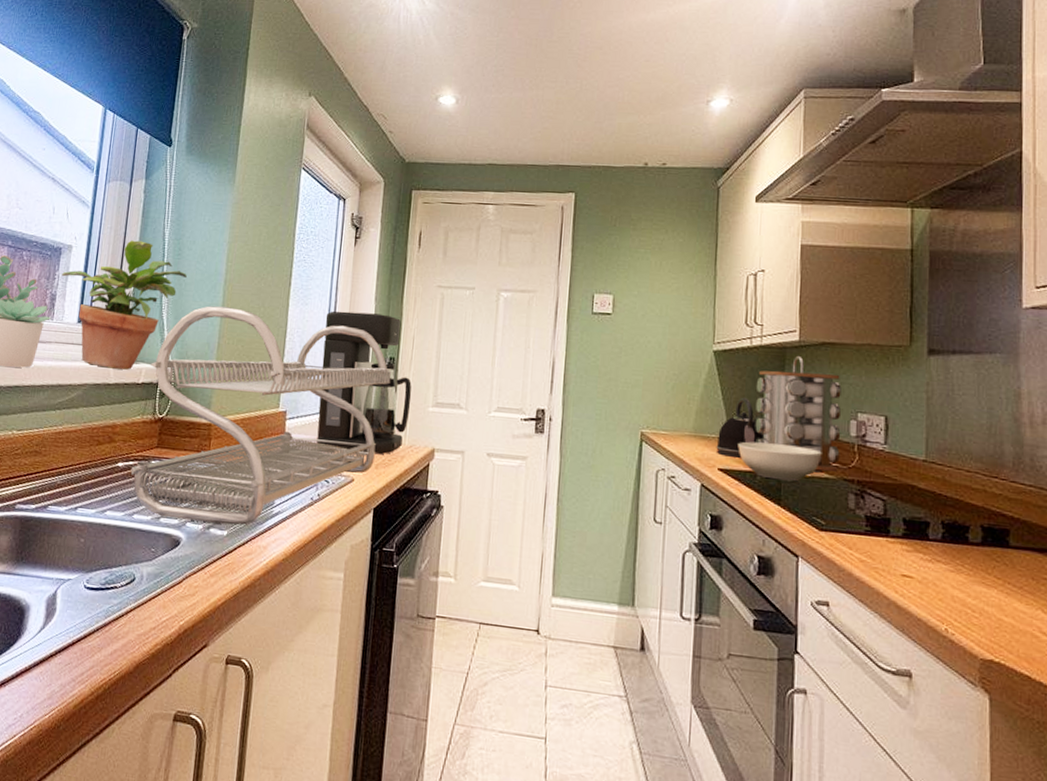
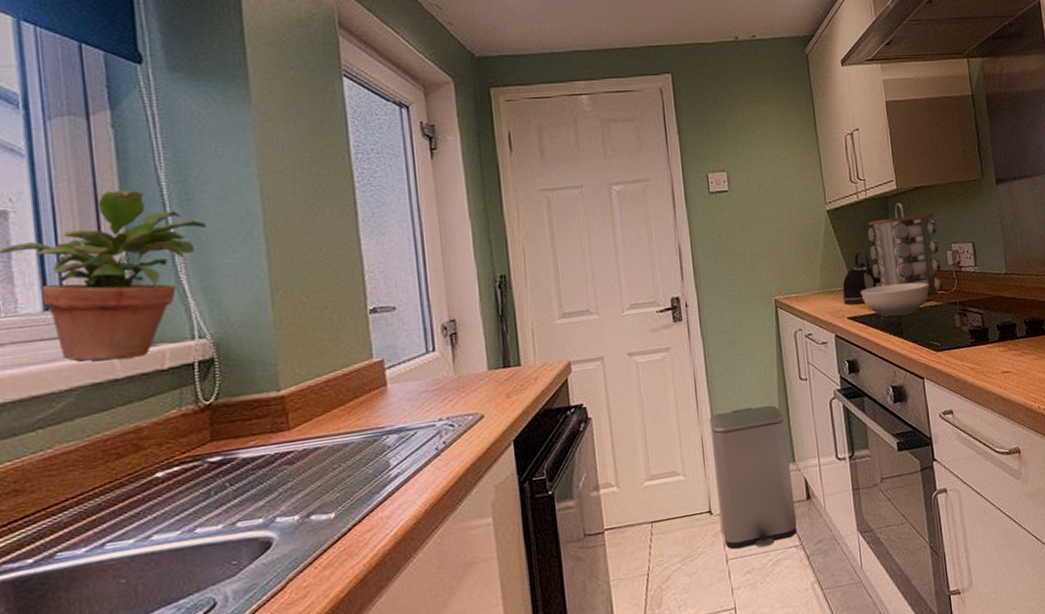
dish rack: present [130,306,391,525] -> none [175,250,507,521]
coffee maker: present [316,311,412,454] -> none [411,230,535,389]
pedal bin: none [546,534,631,687] -> present [709,405,797,550]

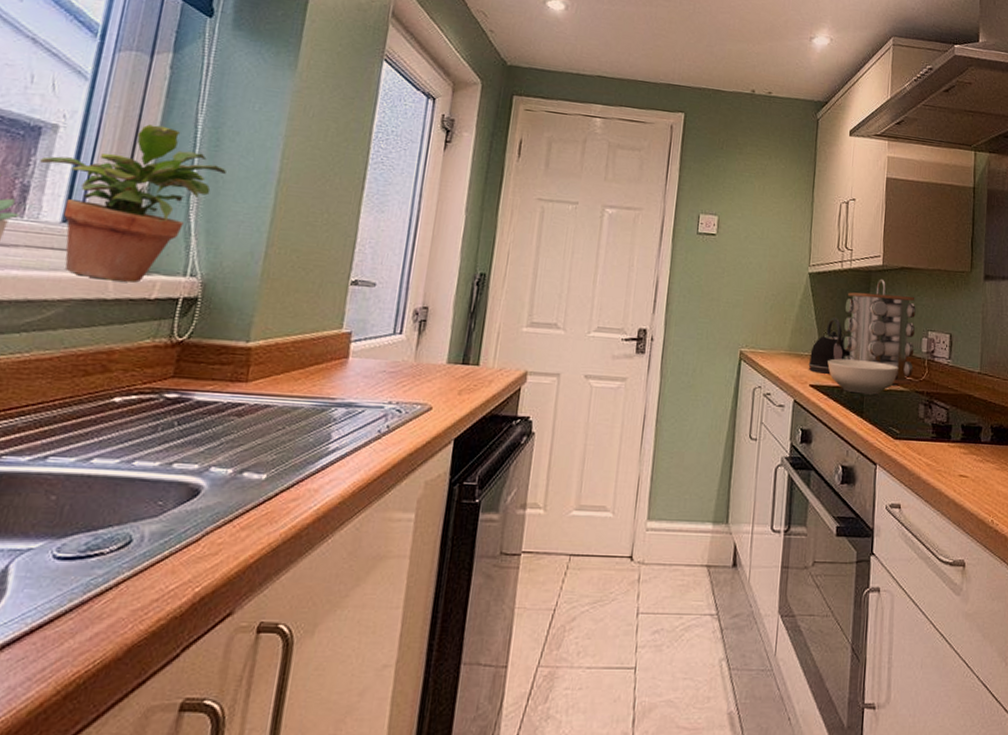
pedal bin: present [709,405,797,550] -> none [639,455,727,609]

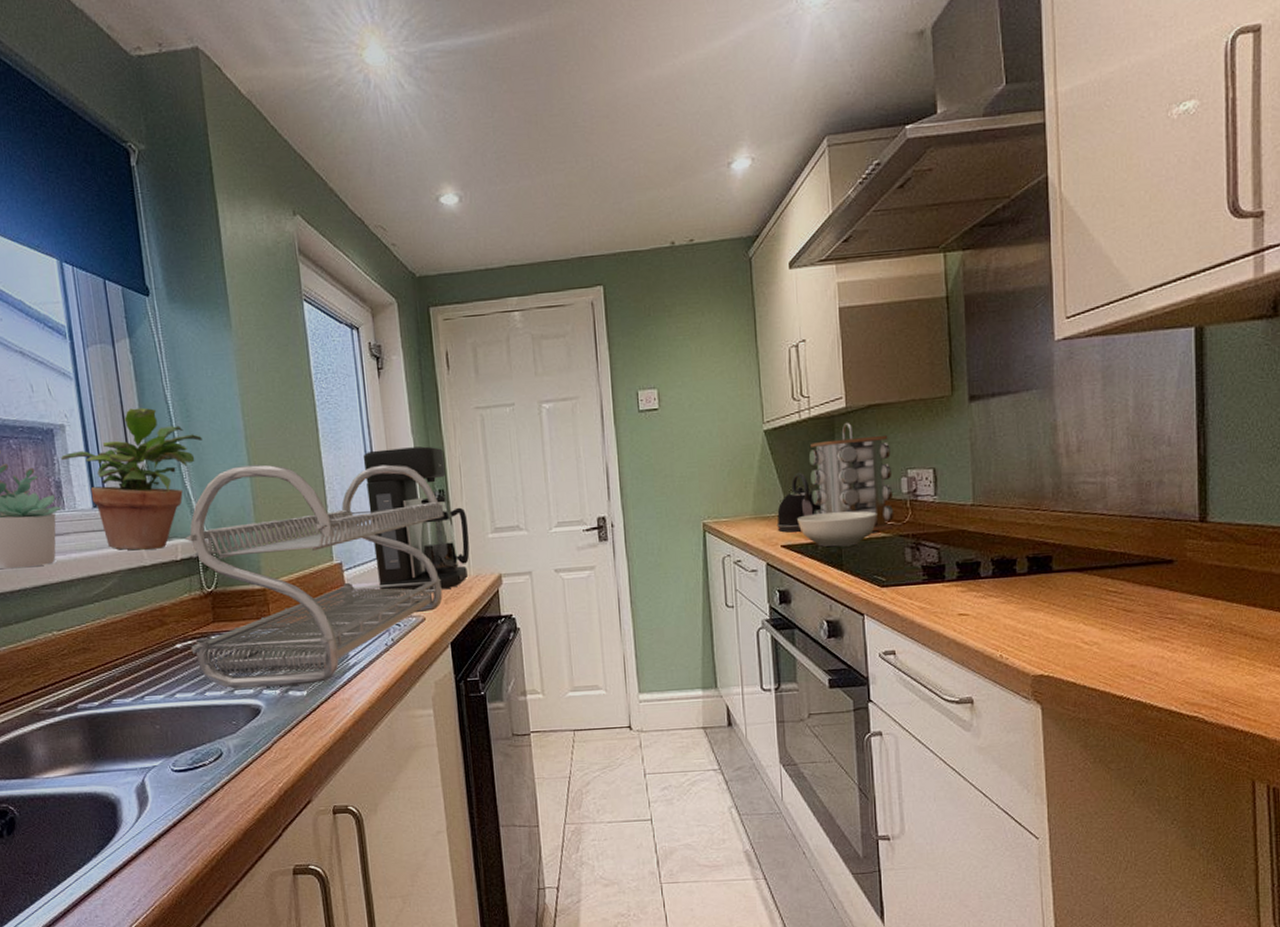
dish rack: none [132,208,481,467] -> present [184,464,445,689]
coffee maker: none [388,220,504,379] -> present [363,446,470,592]

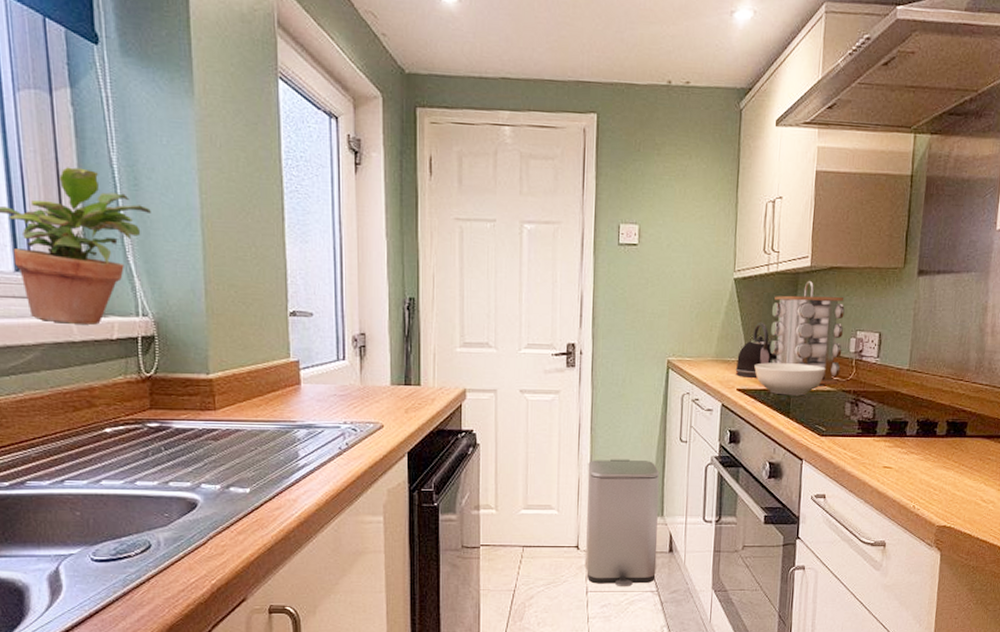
dish rack: present [184,464,445,689] -> none [122,246,413,482]
coffee maker: present [363,446,470,592] -> none [331,248,437,398]
pedal bin: none [631,630,716,768] -> present [586,459,660,587]

